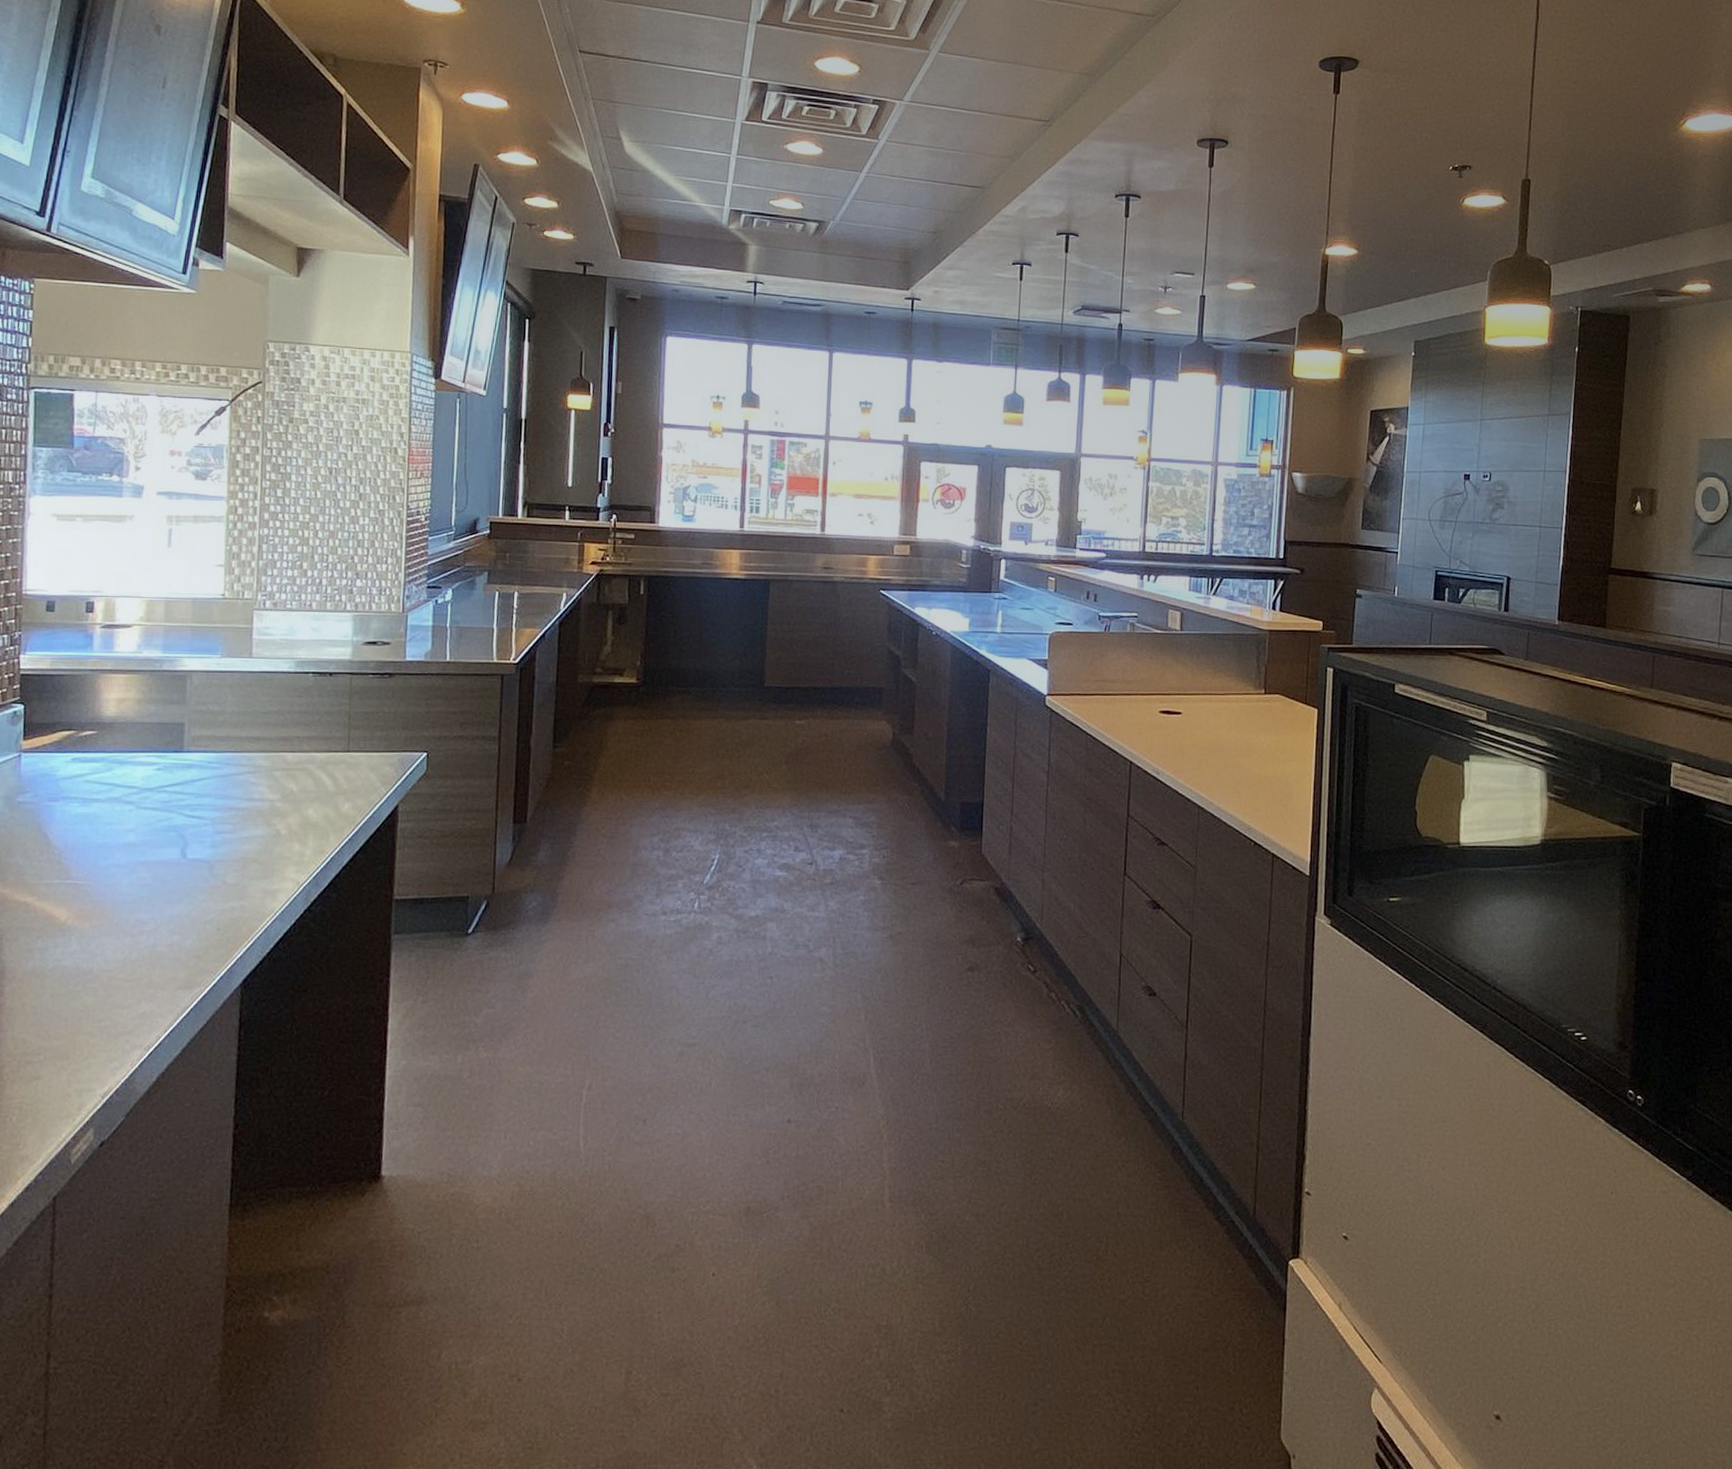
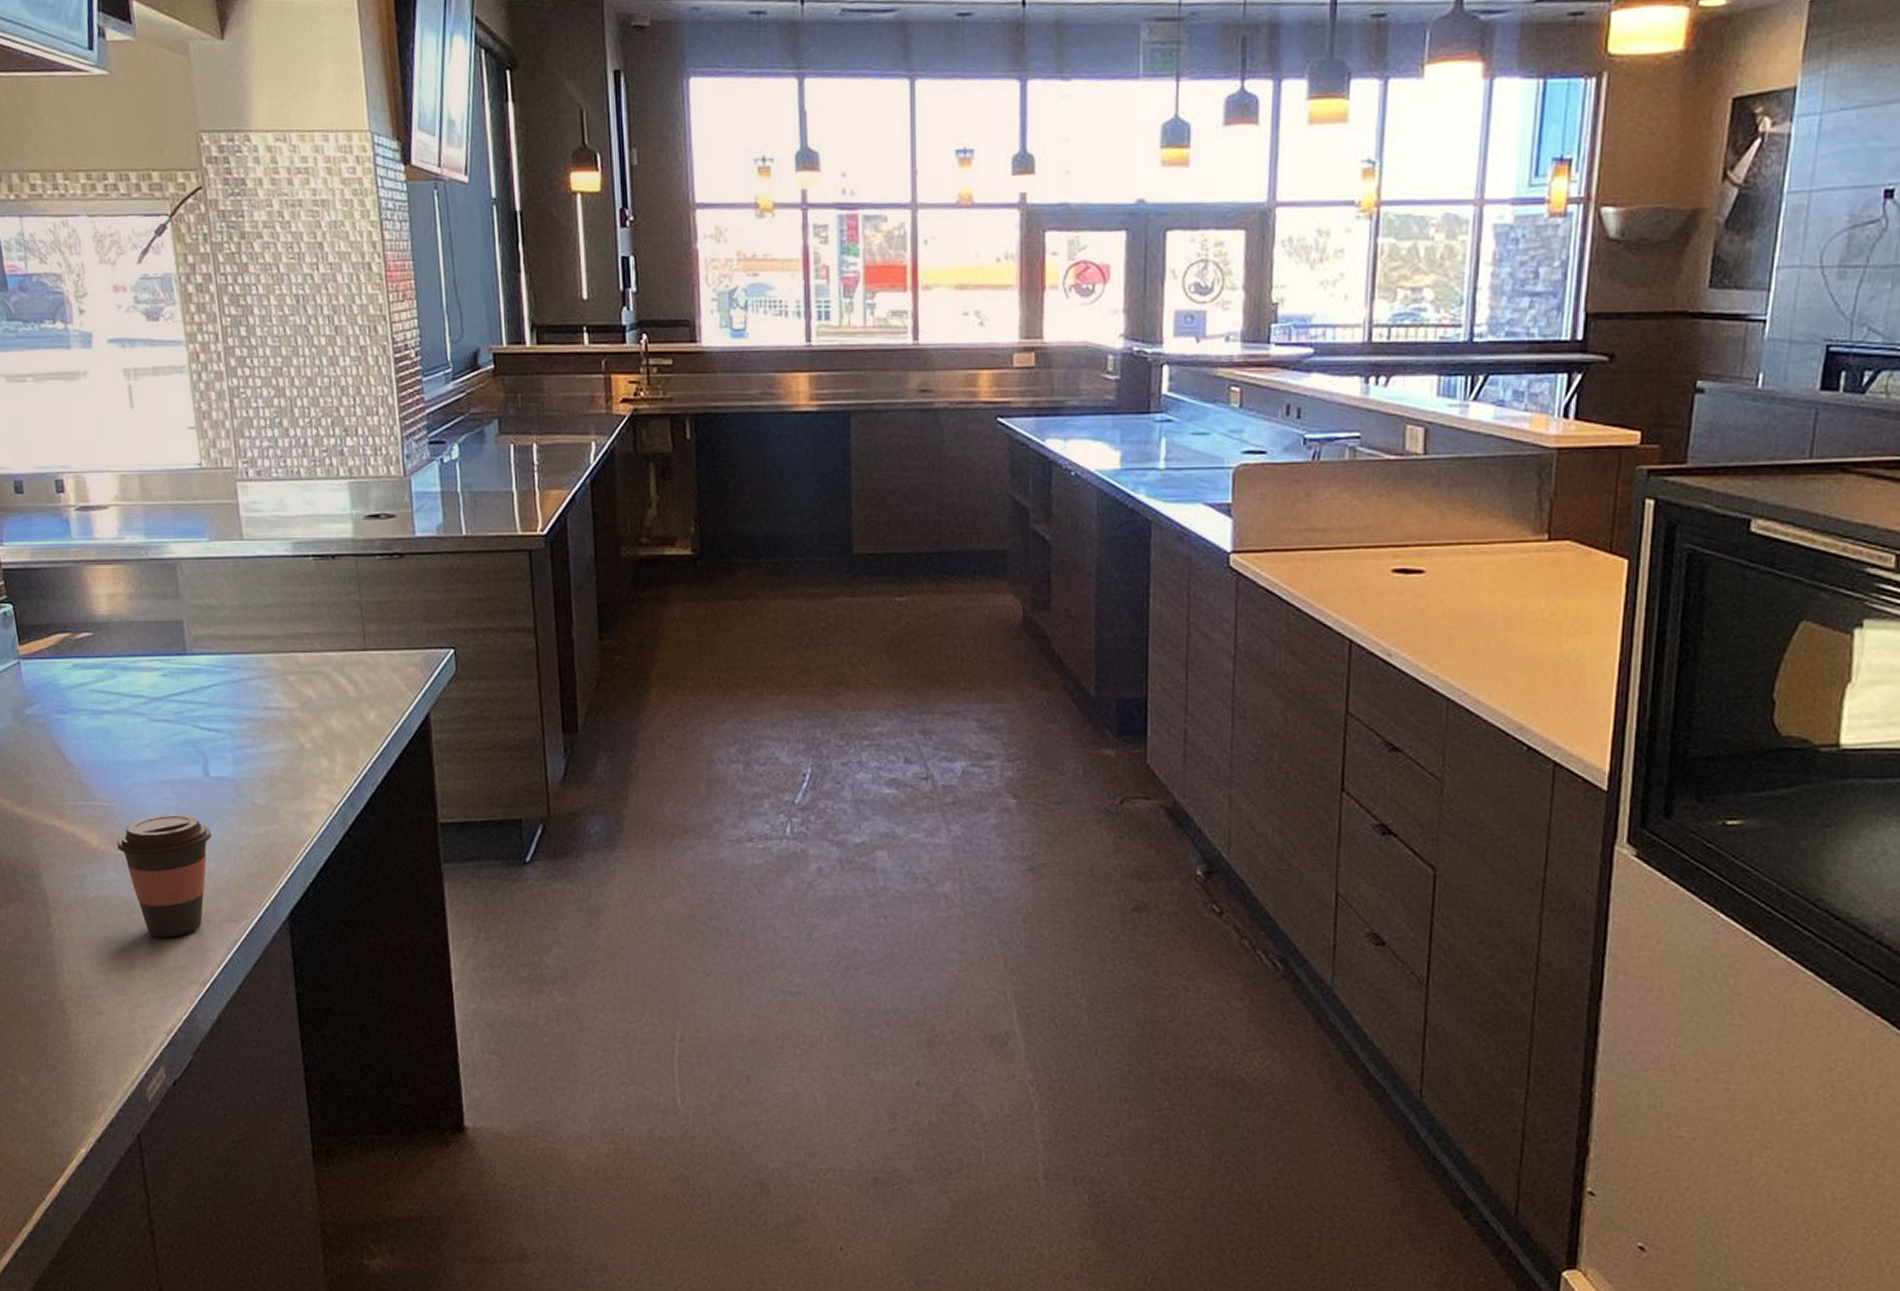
coffee cup: none [83,891,180,1005] -> present [116,813,212,938]

